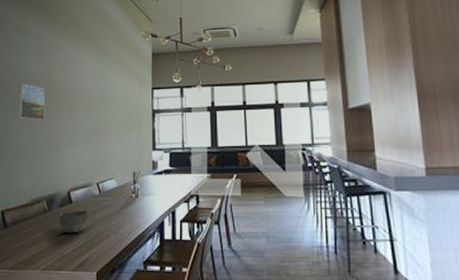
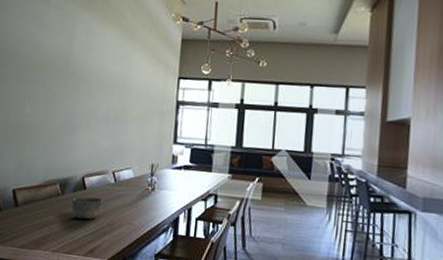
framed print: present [17,83,46,120] -> none [32,57,64,100]

